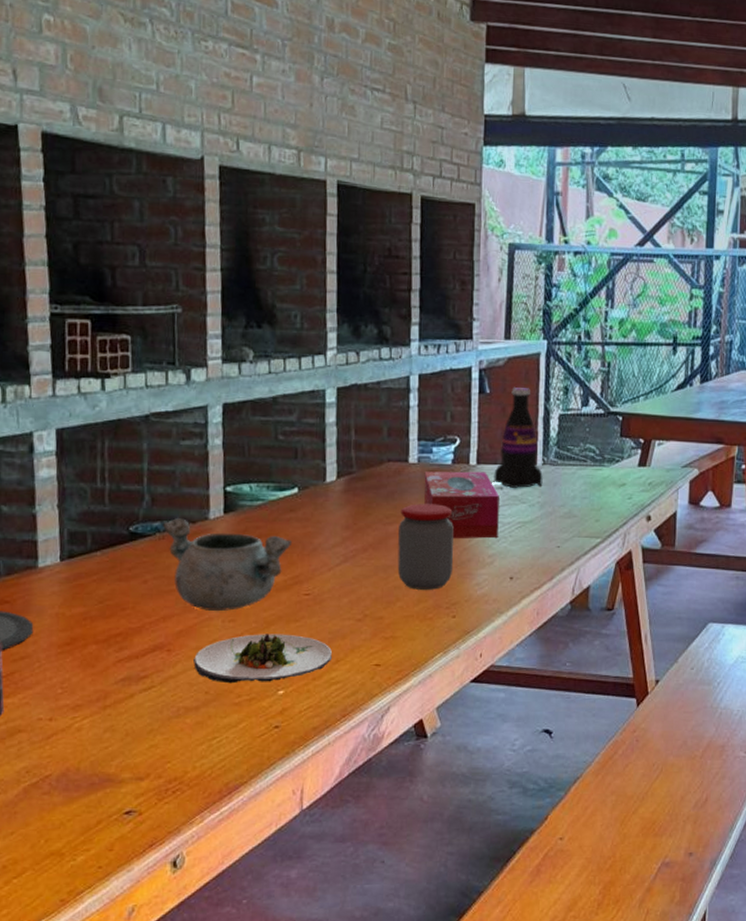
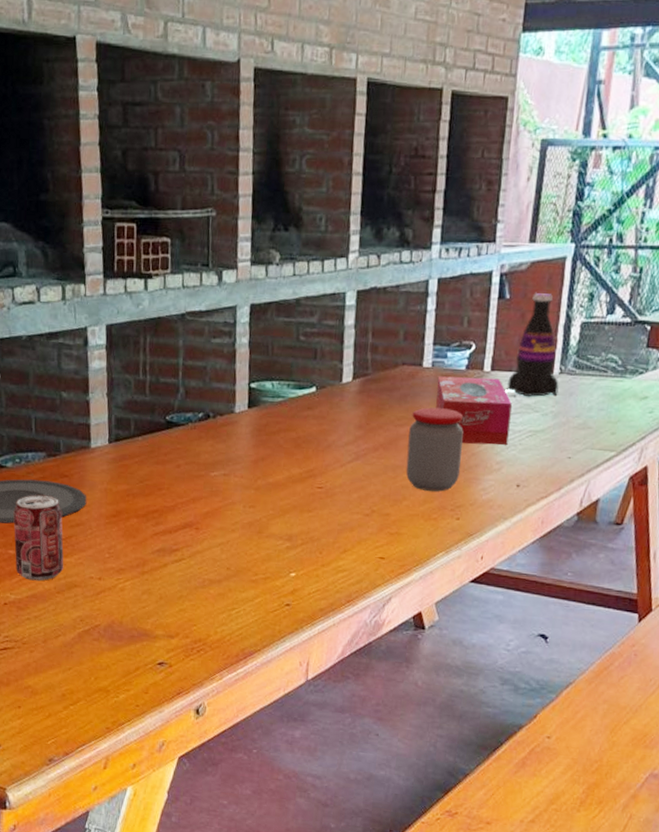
decorative bowl: present [162,518,293,612] -> none [193,410,309,498]
salad plate: present [193,634,332,684] -> none [218,520,340,565]

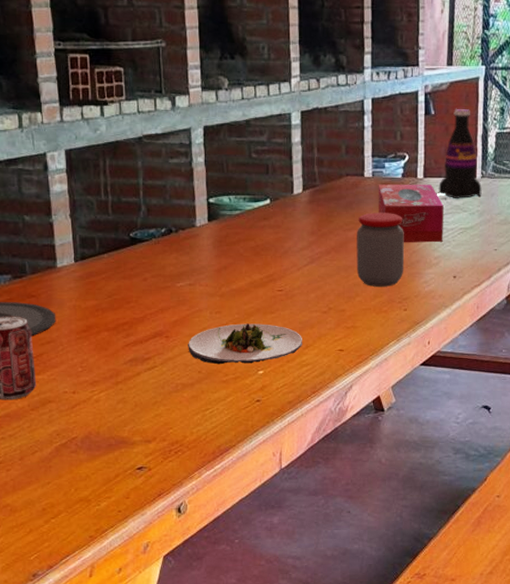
salad plate: none [218,520,340,565] -> present [188,323,302,365]

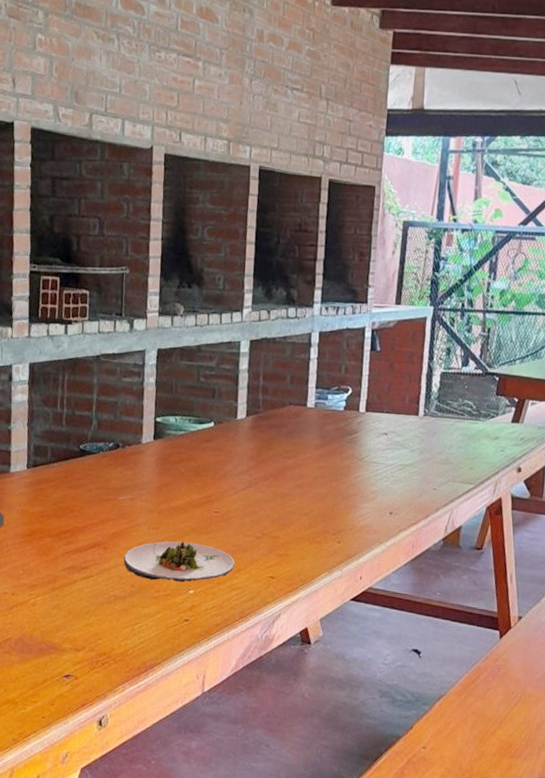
jar: present [356,212,404,287] -> none [293,442,343,518]
tissue box: present [378,184,444,243] -> none [318,415,384,477]
beverage bottle: present [438,109,482,199] -> none [379,347,424,435]

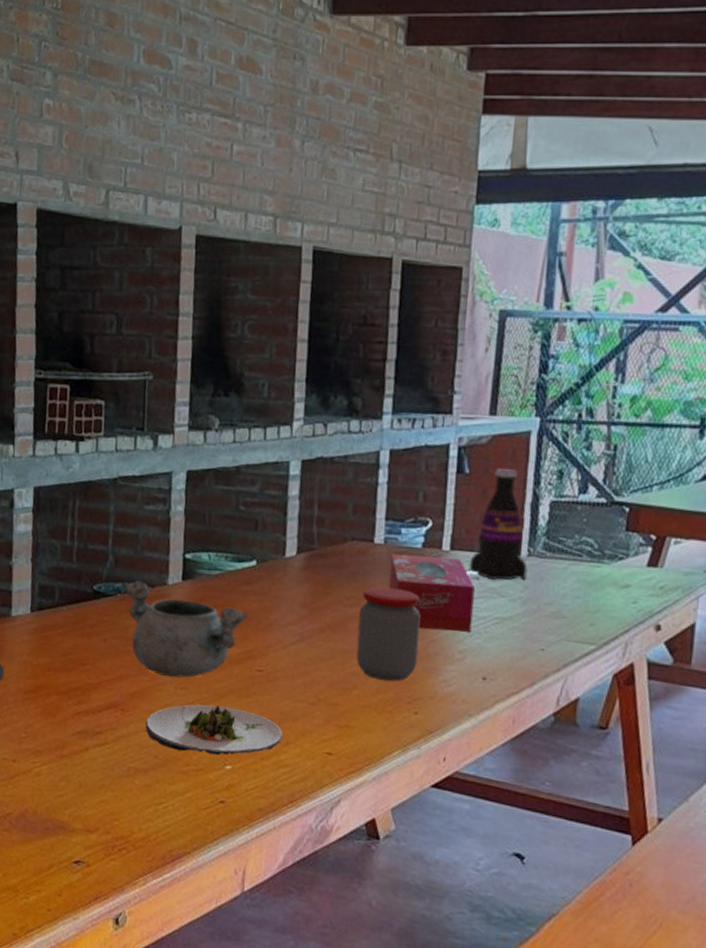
decorative bowl: none [105,441,207,520] -> present [123,581,248,678]
jar: none [293,442,343,518] -> present [356,587,421,682]
tissue box: none [318,415,384,477] -> present [389,554,475,632]
beverage bottle: none [379,347,424,435] -> present [469,468,528,581]

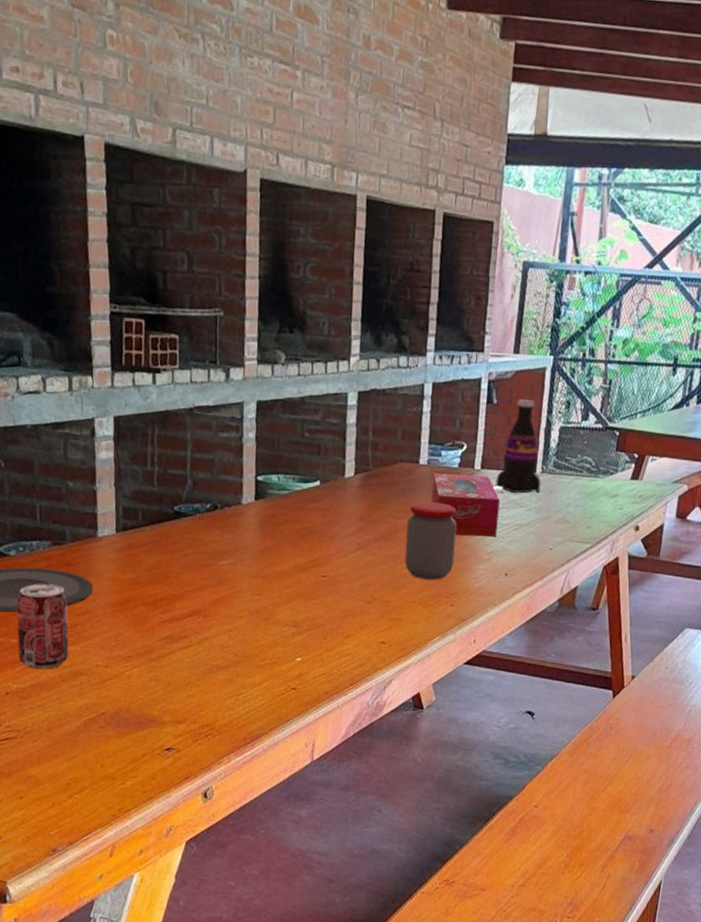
decorative bowl: present [123,581,248,678] -> none [201,501,313,586]
salad plate: present [145,704,282,756] -> none [225,607,344,650]

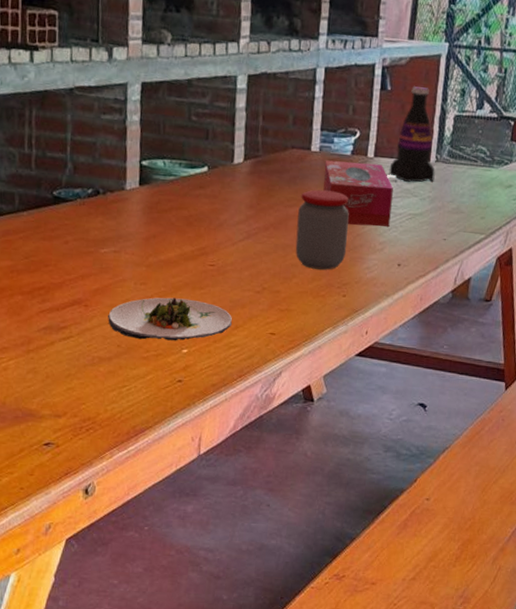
salad plate: none [225,607,344,650] -> present [108,297,232,341]

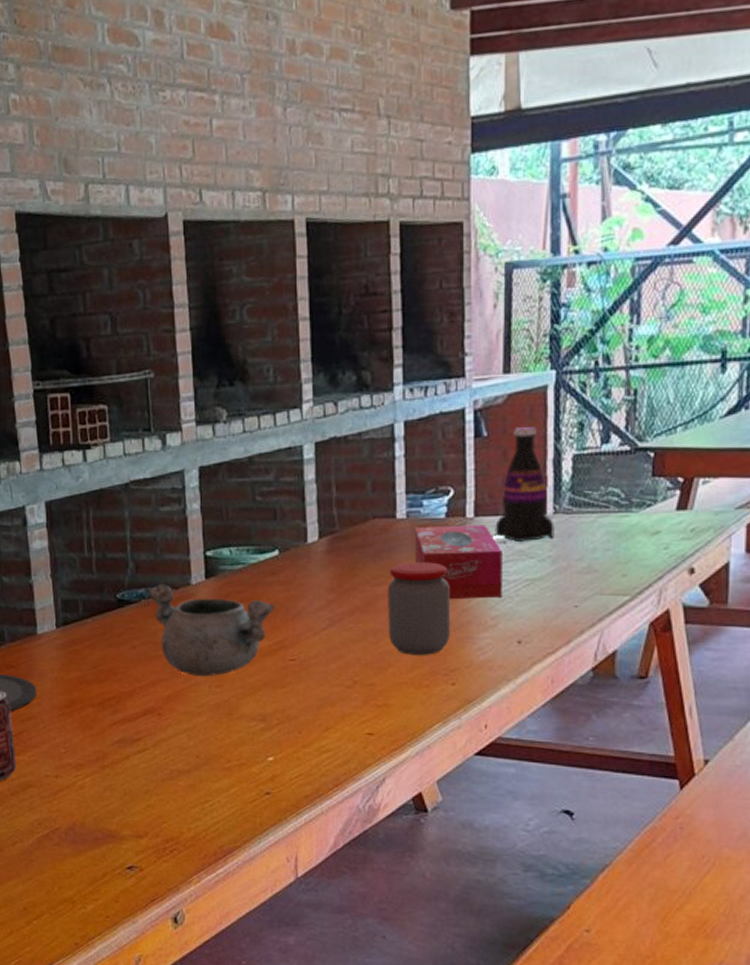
decorative bowl: none [82,186,201,275] -> present [146,585,276,677]
salad plate: present [108,297,232,341] -> none [183,699,321,749]

